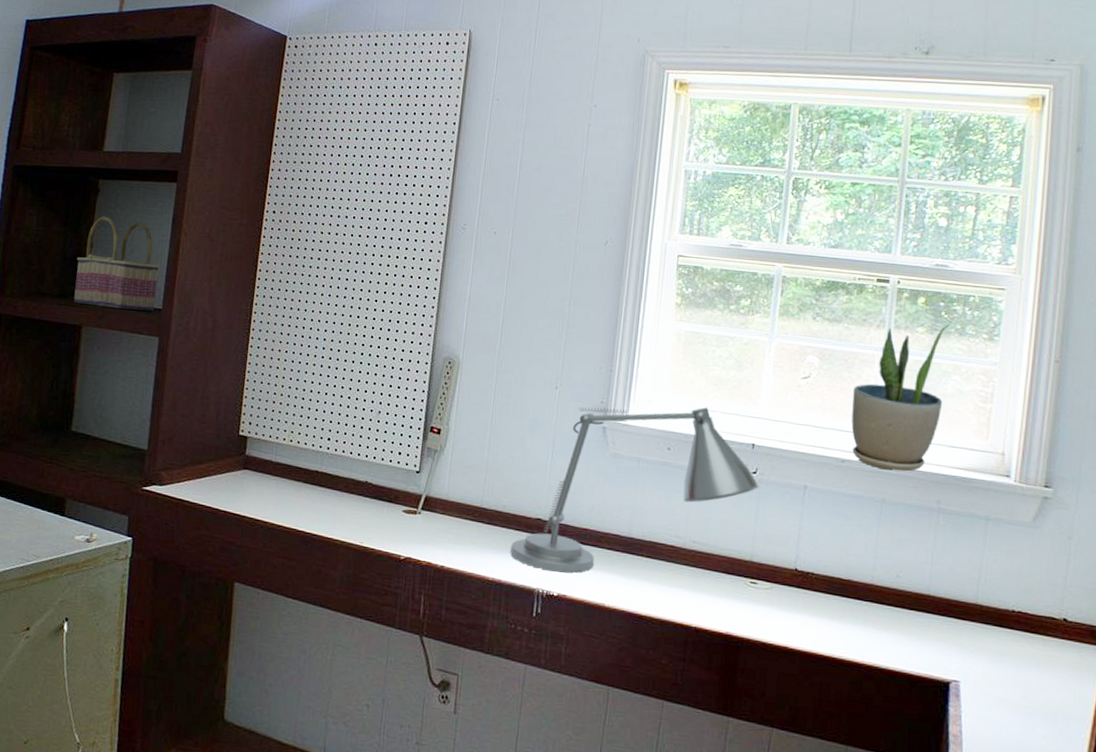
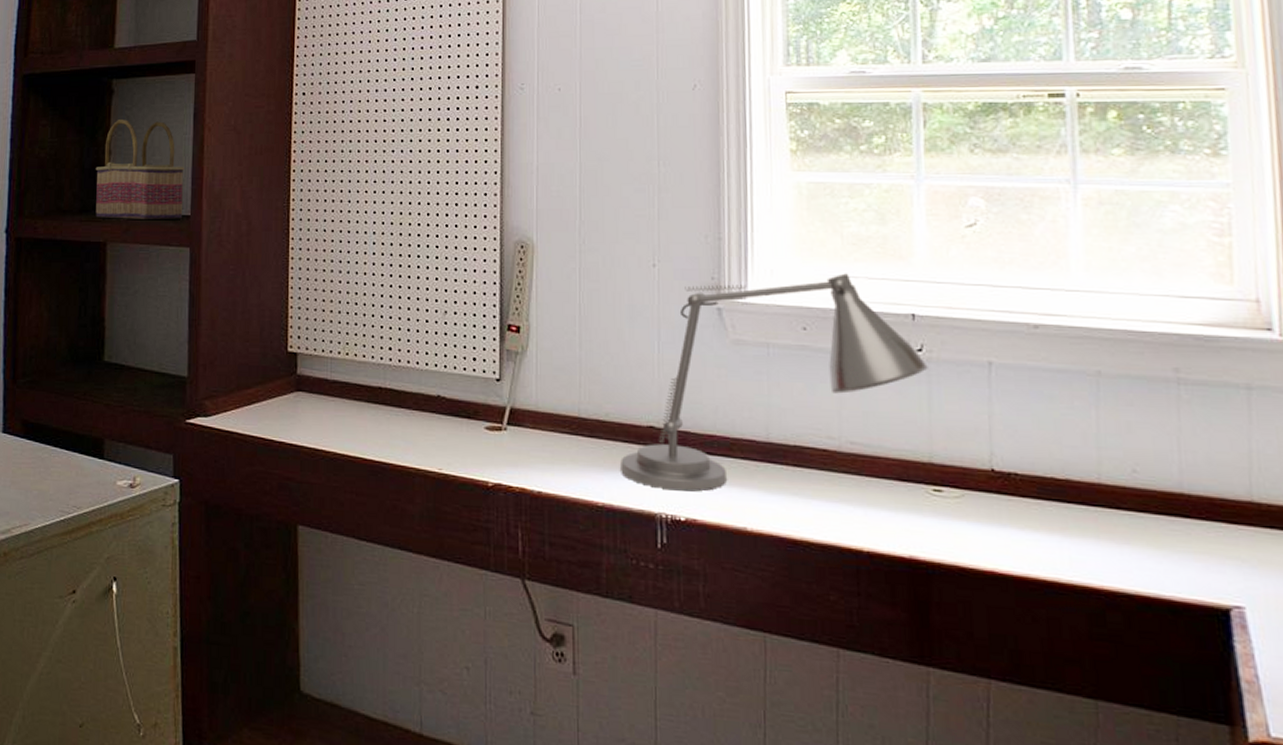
potted plant: present [851,324,950,472] -> none [1037,140,1163,334]

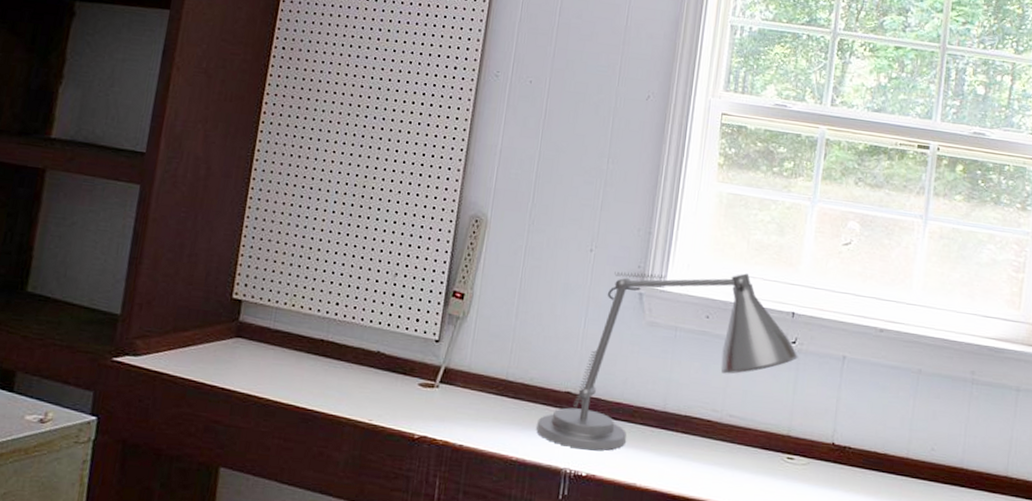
basket: present [95,119,185,220] -> none [37,44,146,155]

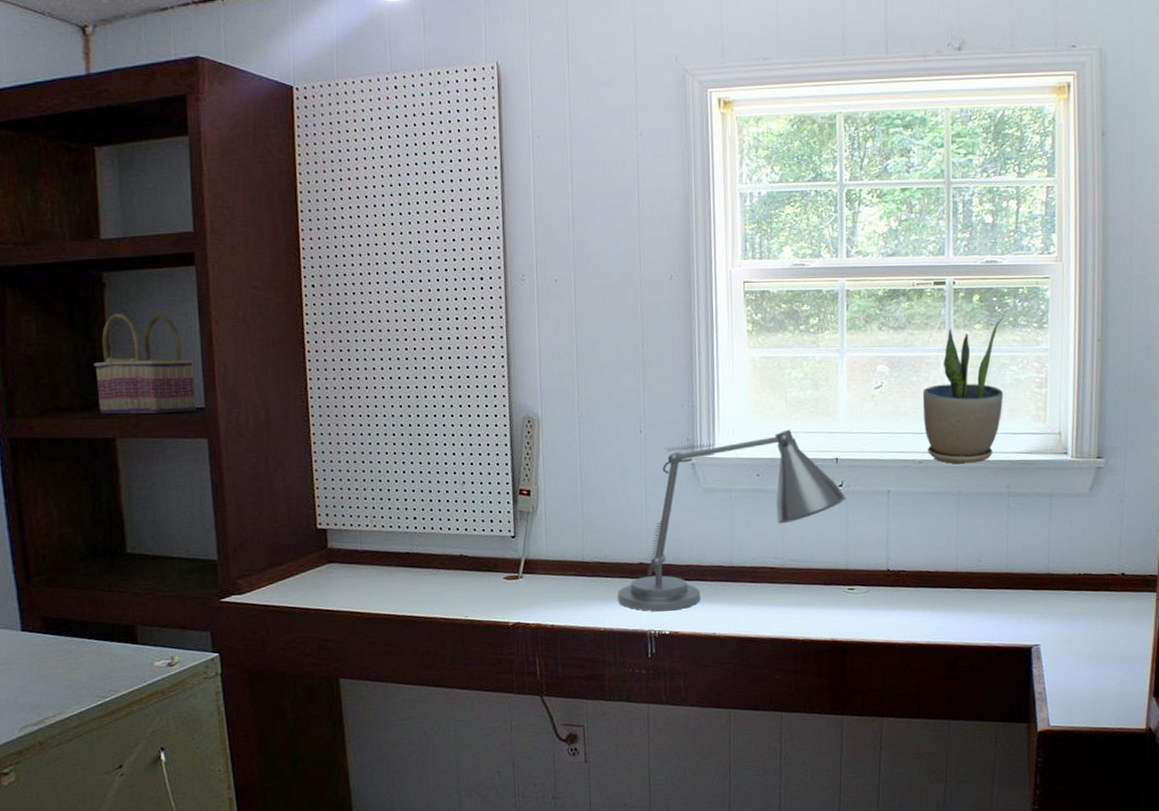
basket: none [37,44,146,155] -> present [93,314,197,415]
potted plant: none [890,192,986,342] -> present [923,317,1004,464]

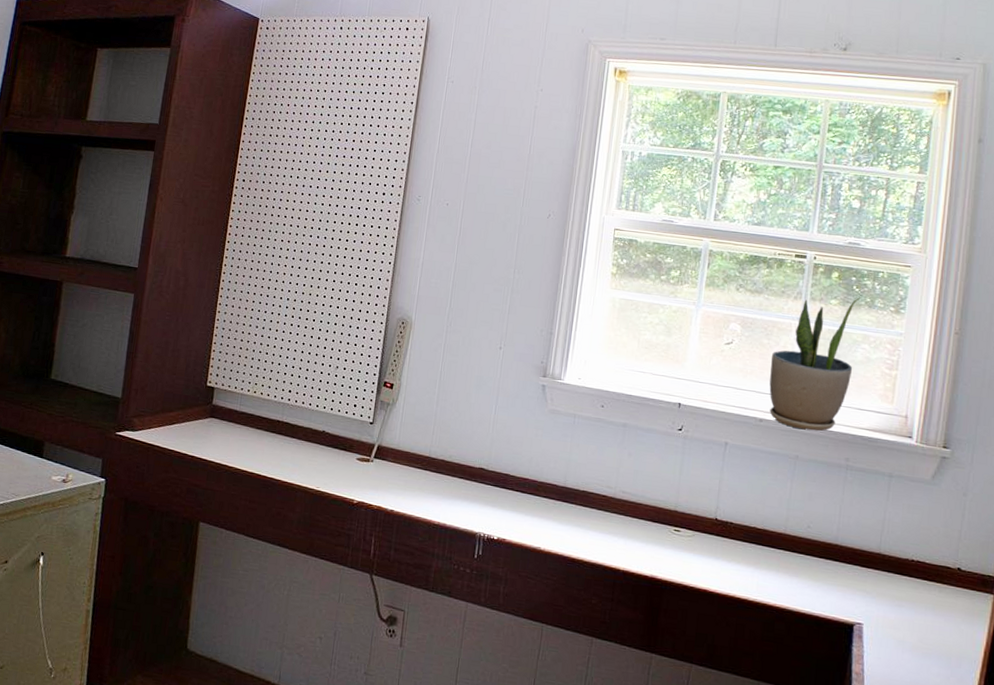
basket: present [93,314,197,415] -> none [55,181,137,270]
desk lamp: present [618,429,846,612] -> none [455,366,684,519]

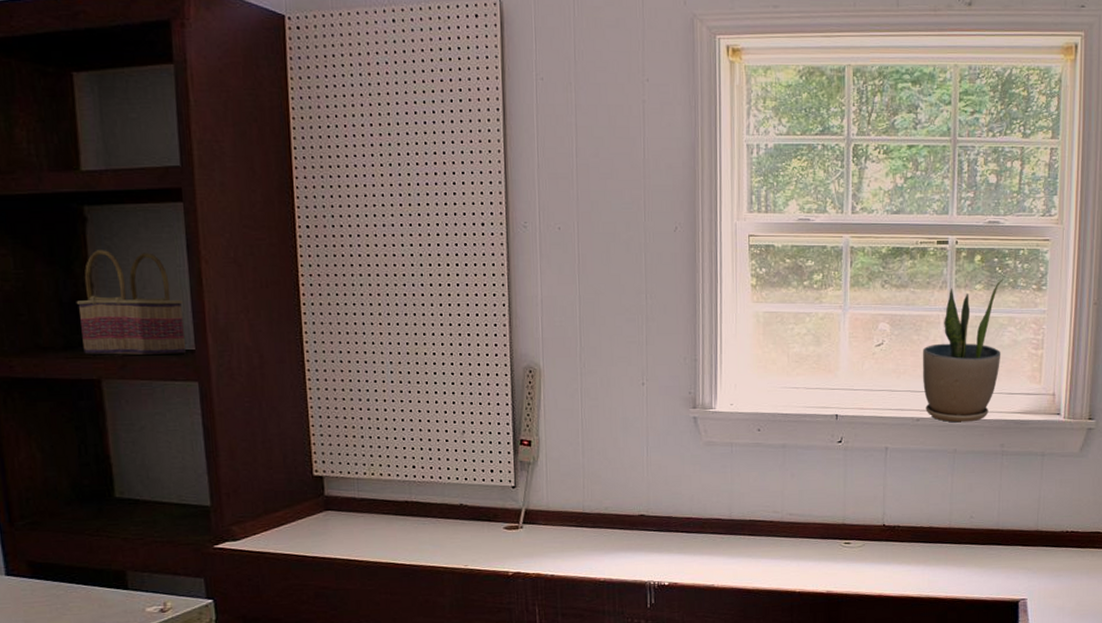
basket: none [55,181,137,270] -> present [76,250,187,356]

